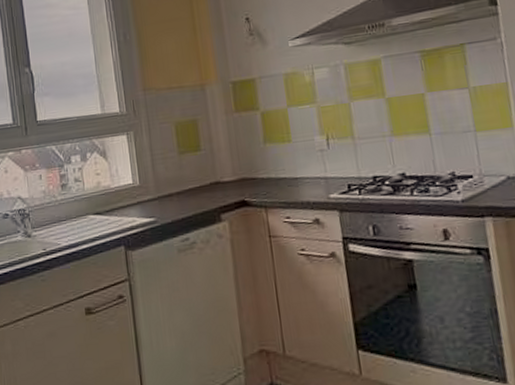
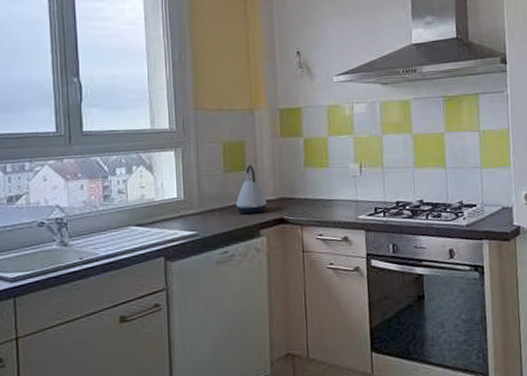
kettle: none [193,144,226,198] -> present [235,165,267,215]

